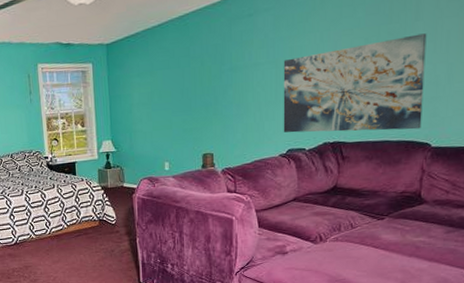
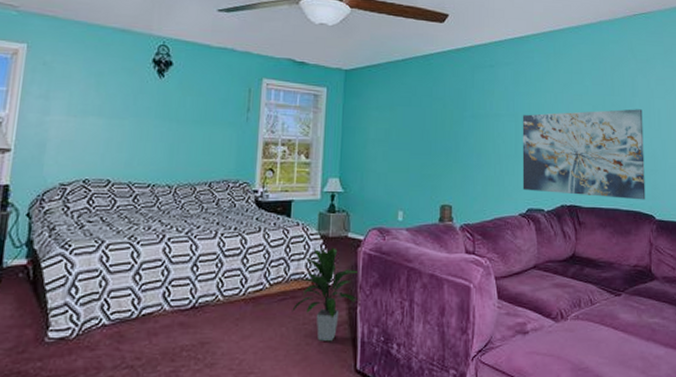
indoor plant: none [86,194,137,263] -> present [292,246,359,341]

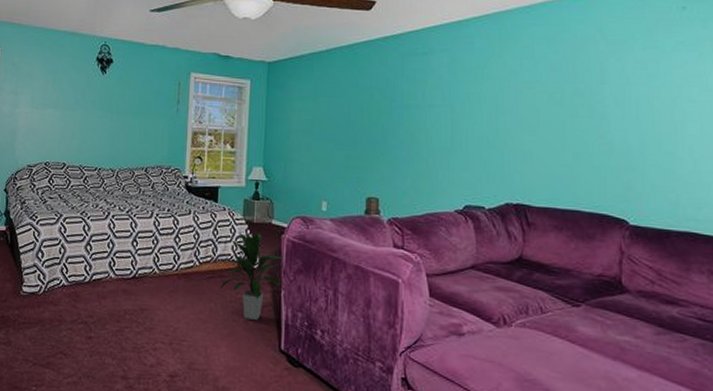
wall art: present [522,109,646,200] -> none [459,97,616,202]

